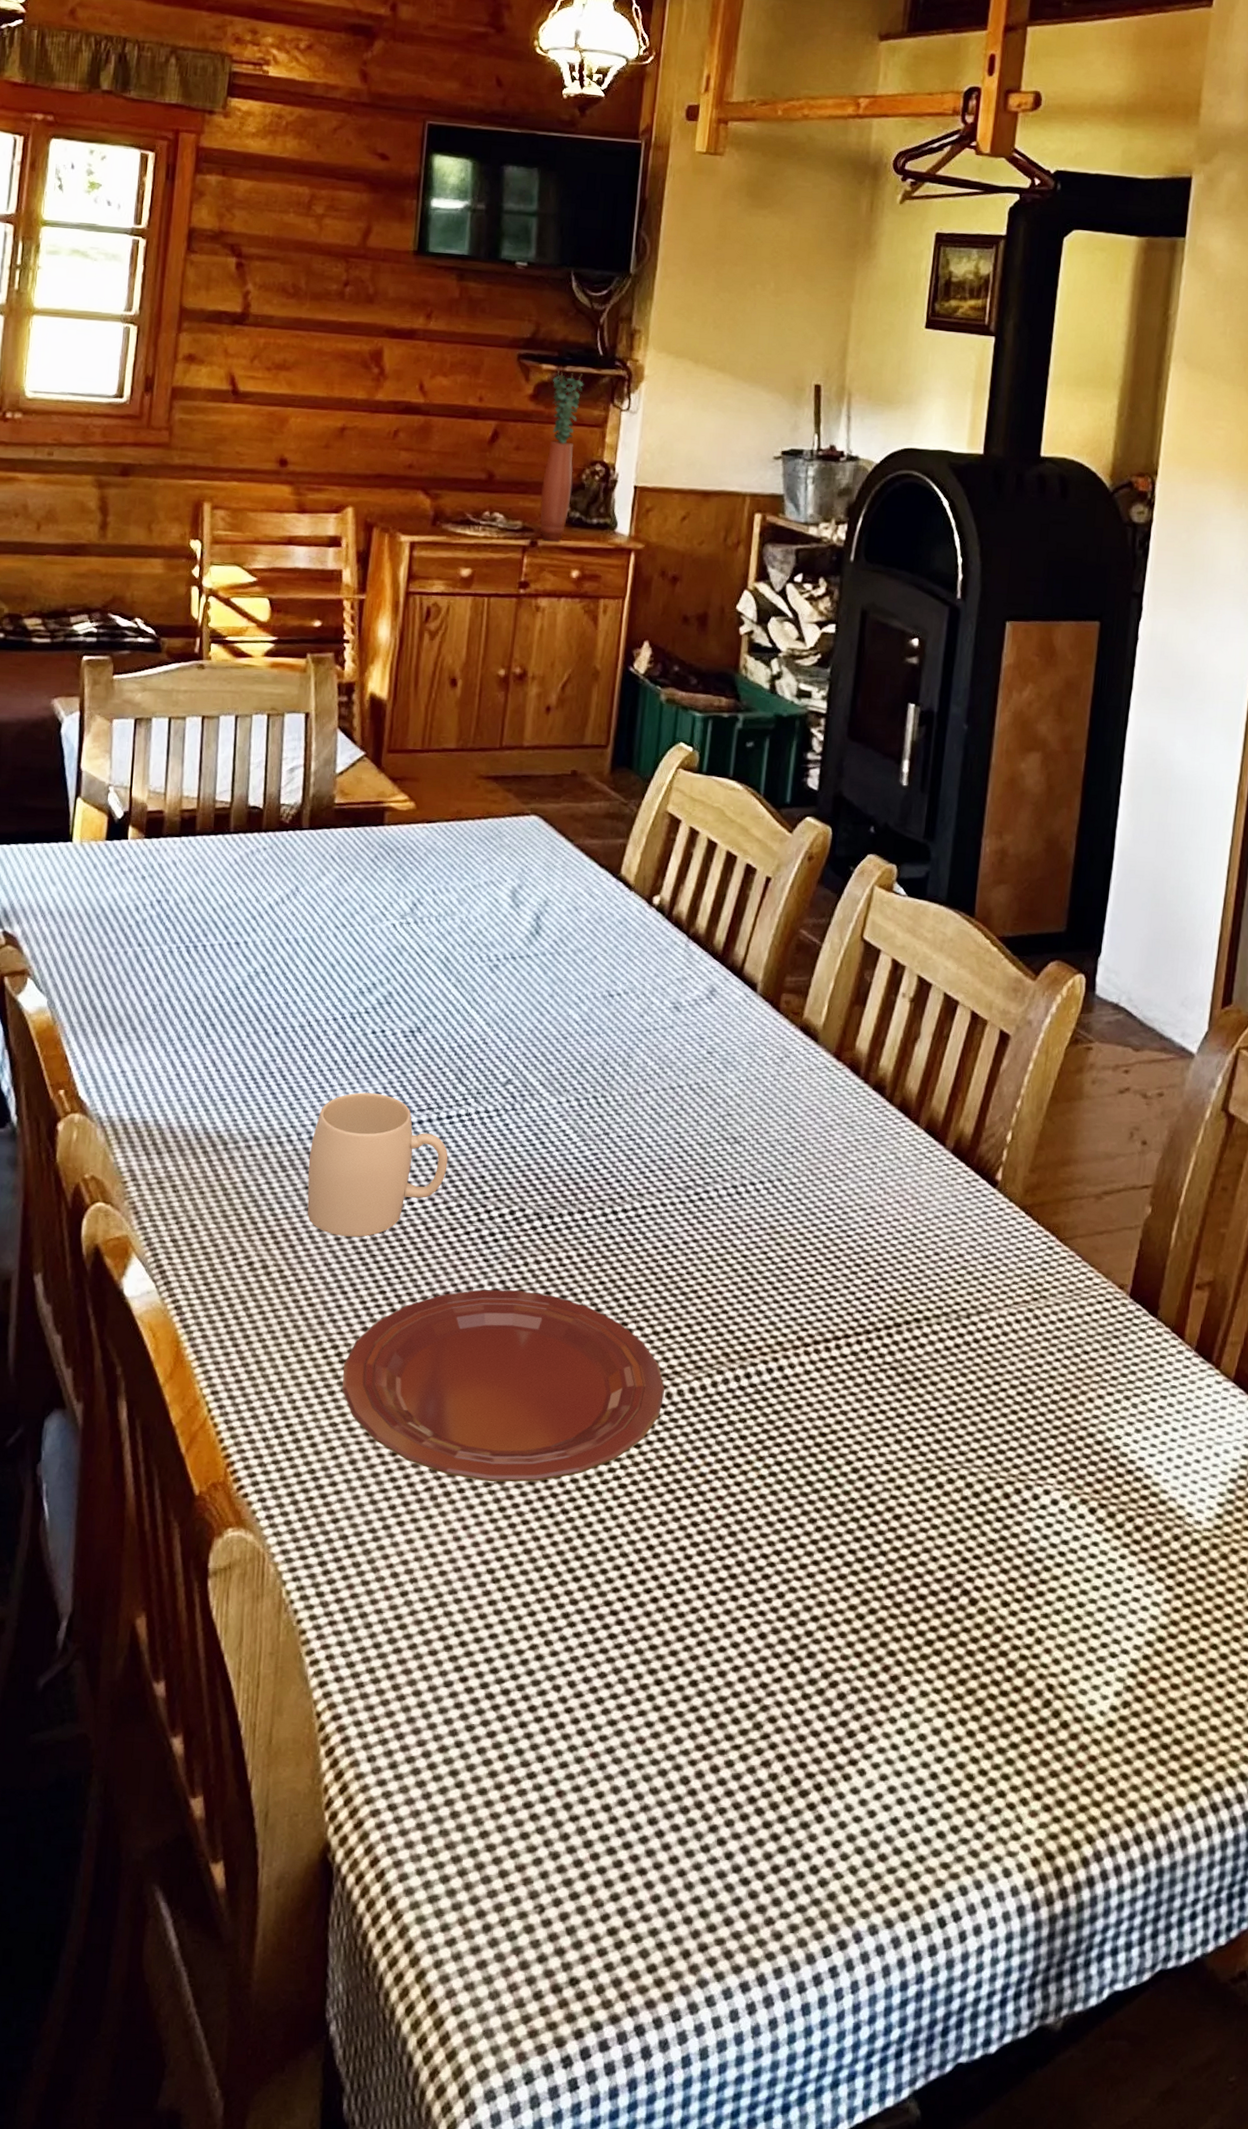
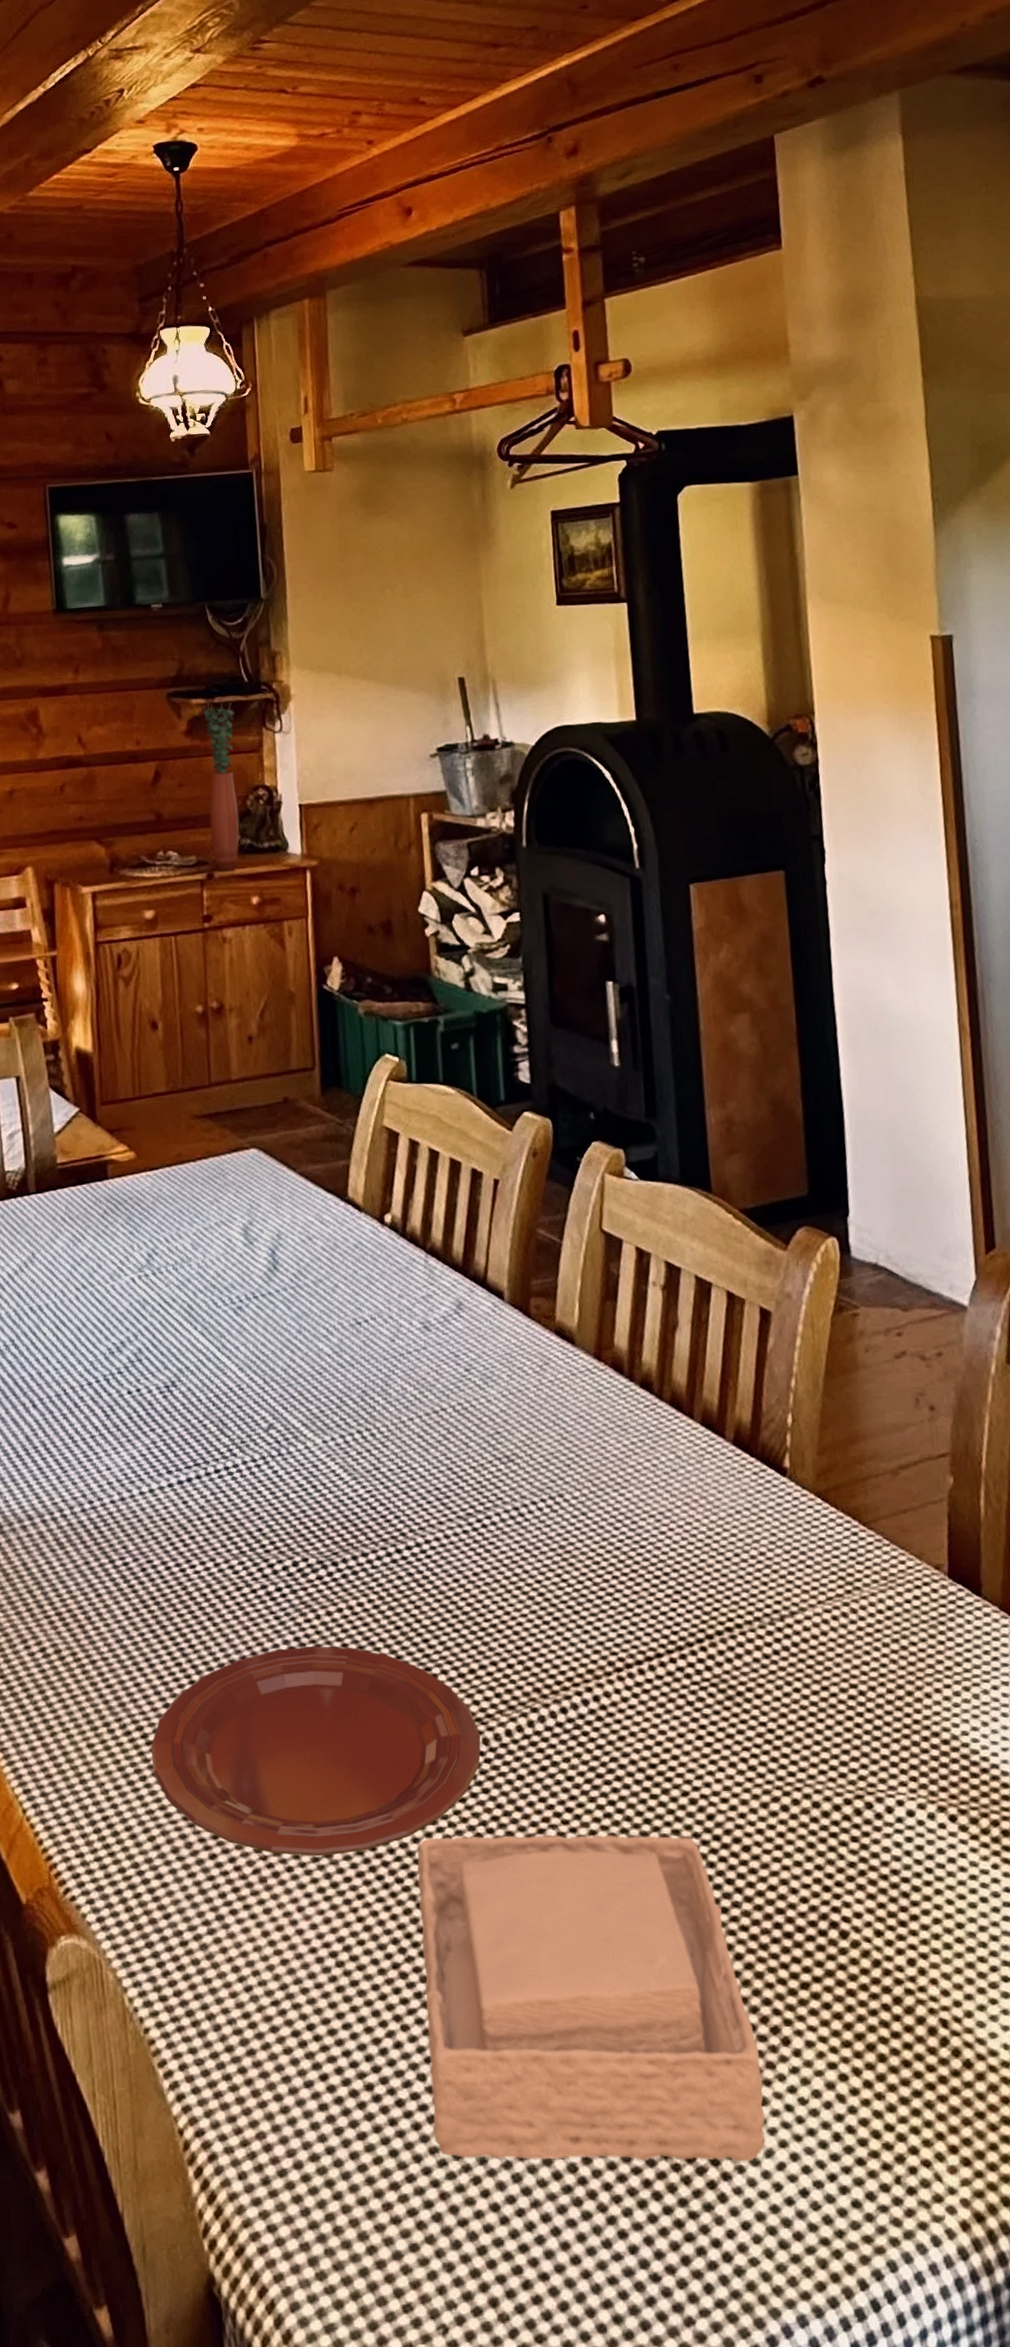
mug: present [307,1092,448,1237] -> none [84,1455,223,1610]
napkin holder: none [559,1476,877,1790] -> present [417,1835,766,2162]

